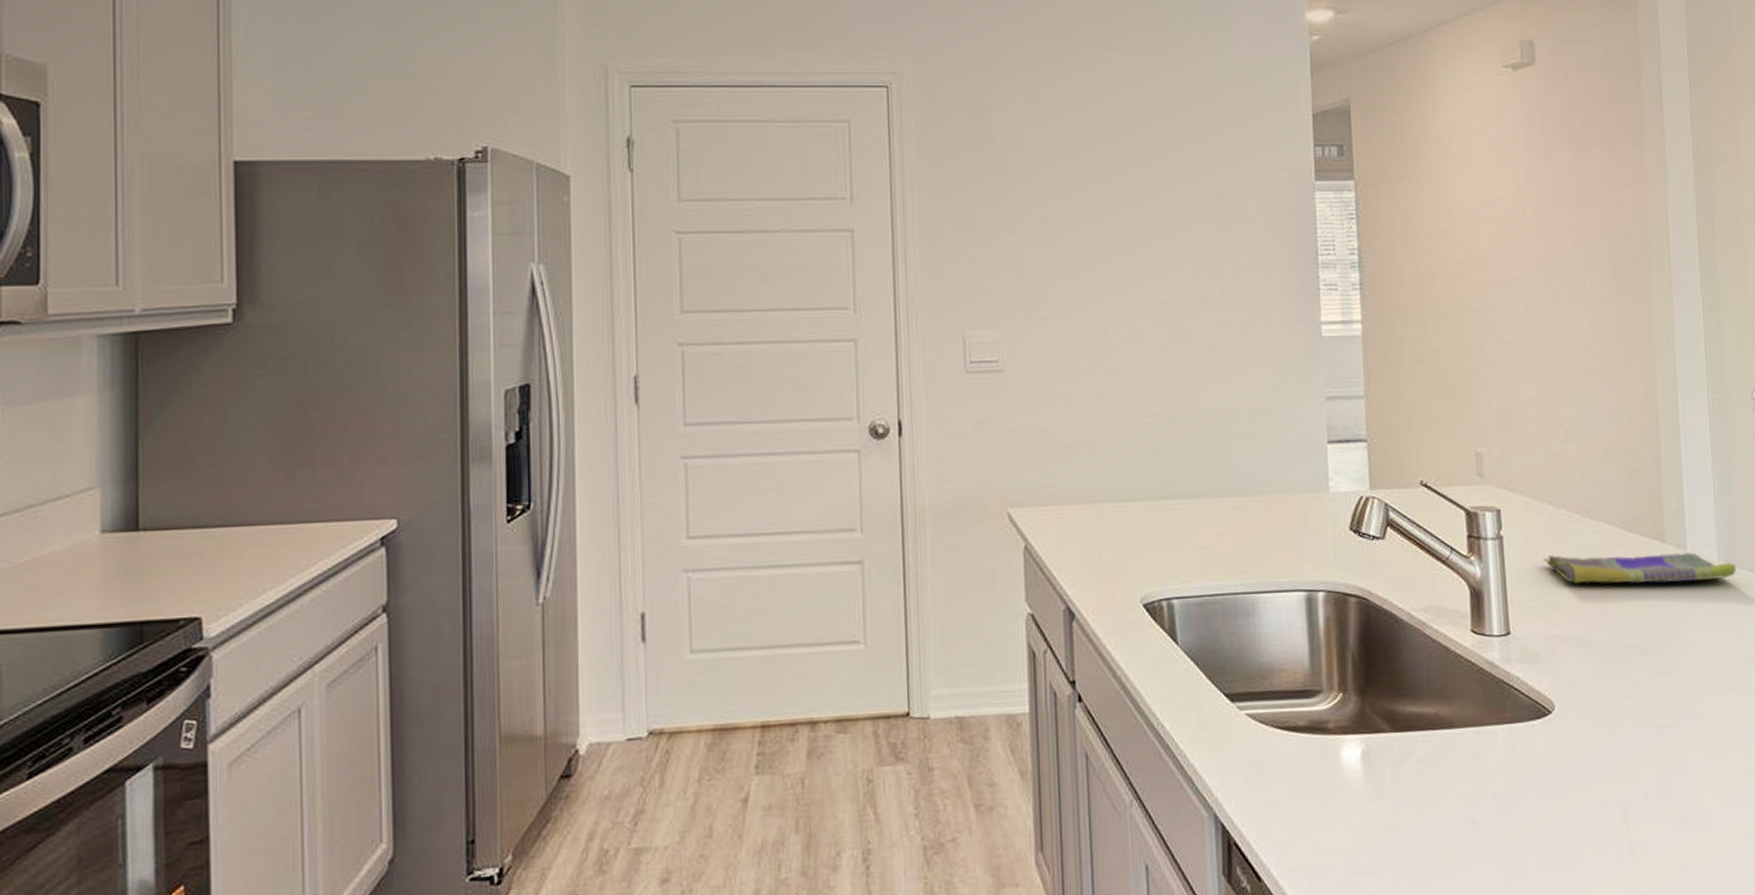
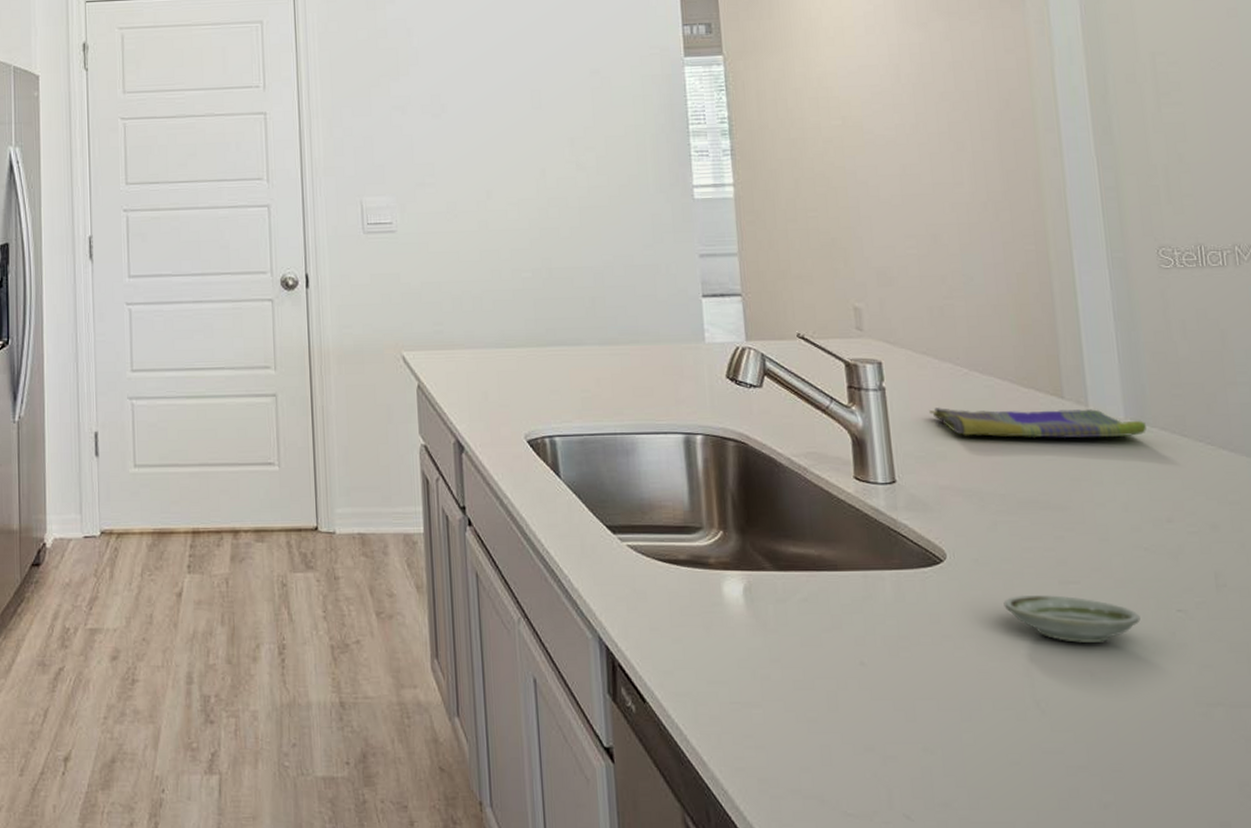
saucer: none [1605,740,1725,786] -> present [1003,594,1140,643]

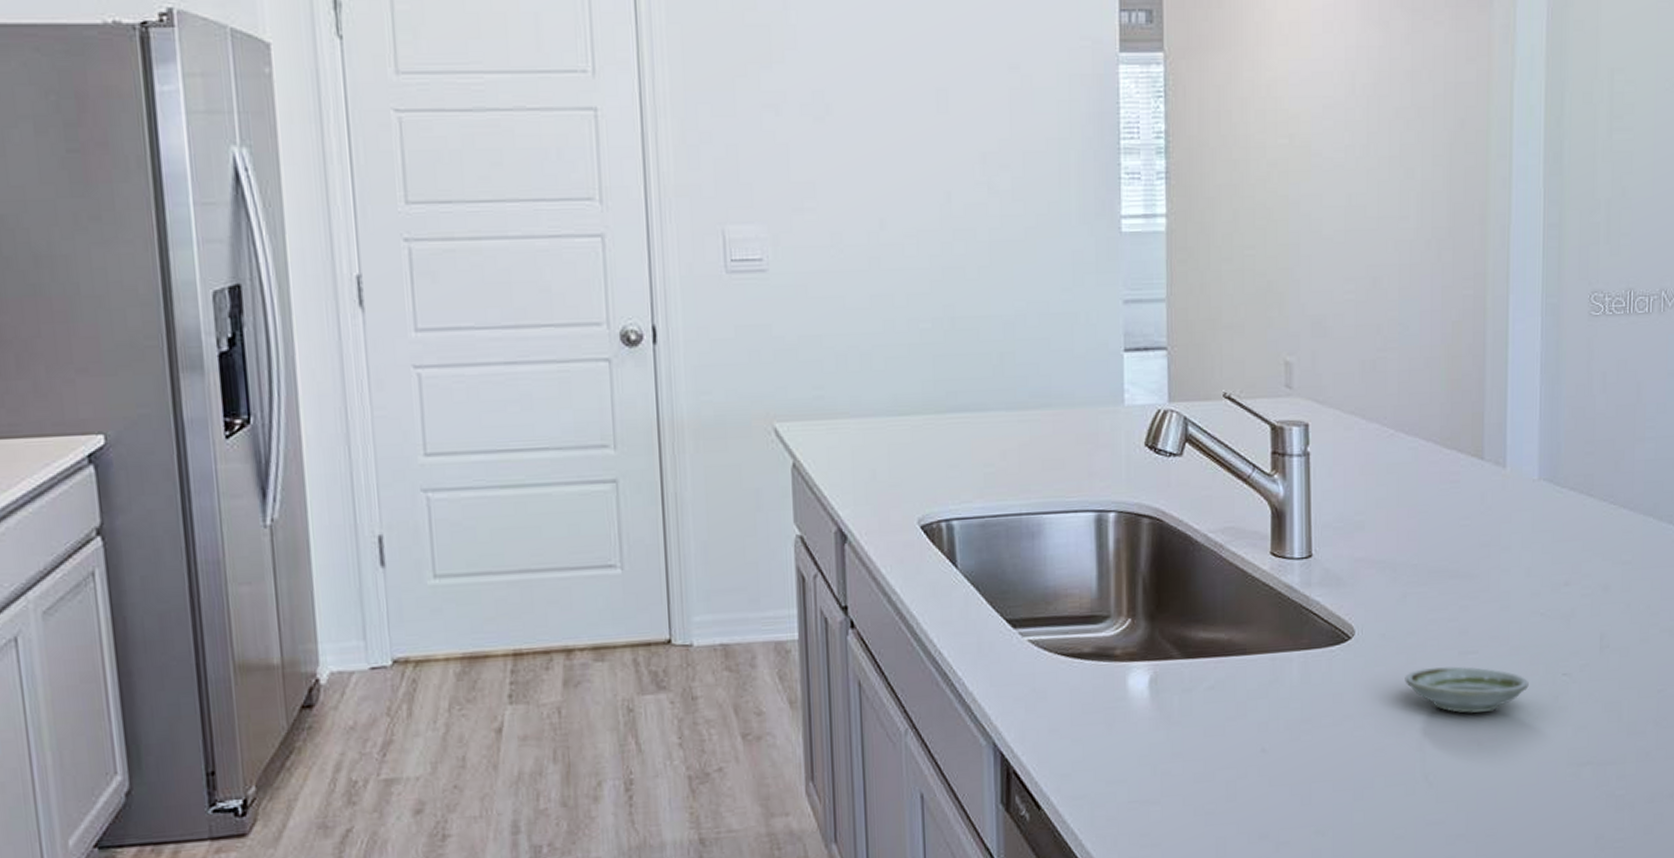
dish towel: present [929,408,1146,438] -> none [1352,470,1557,503]

